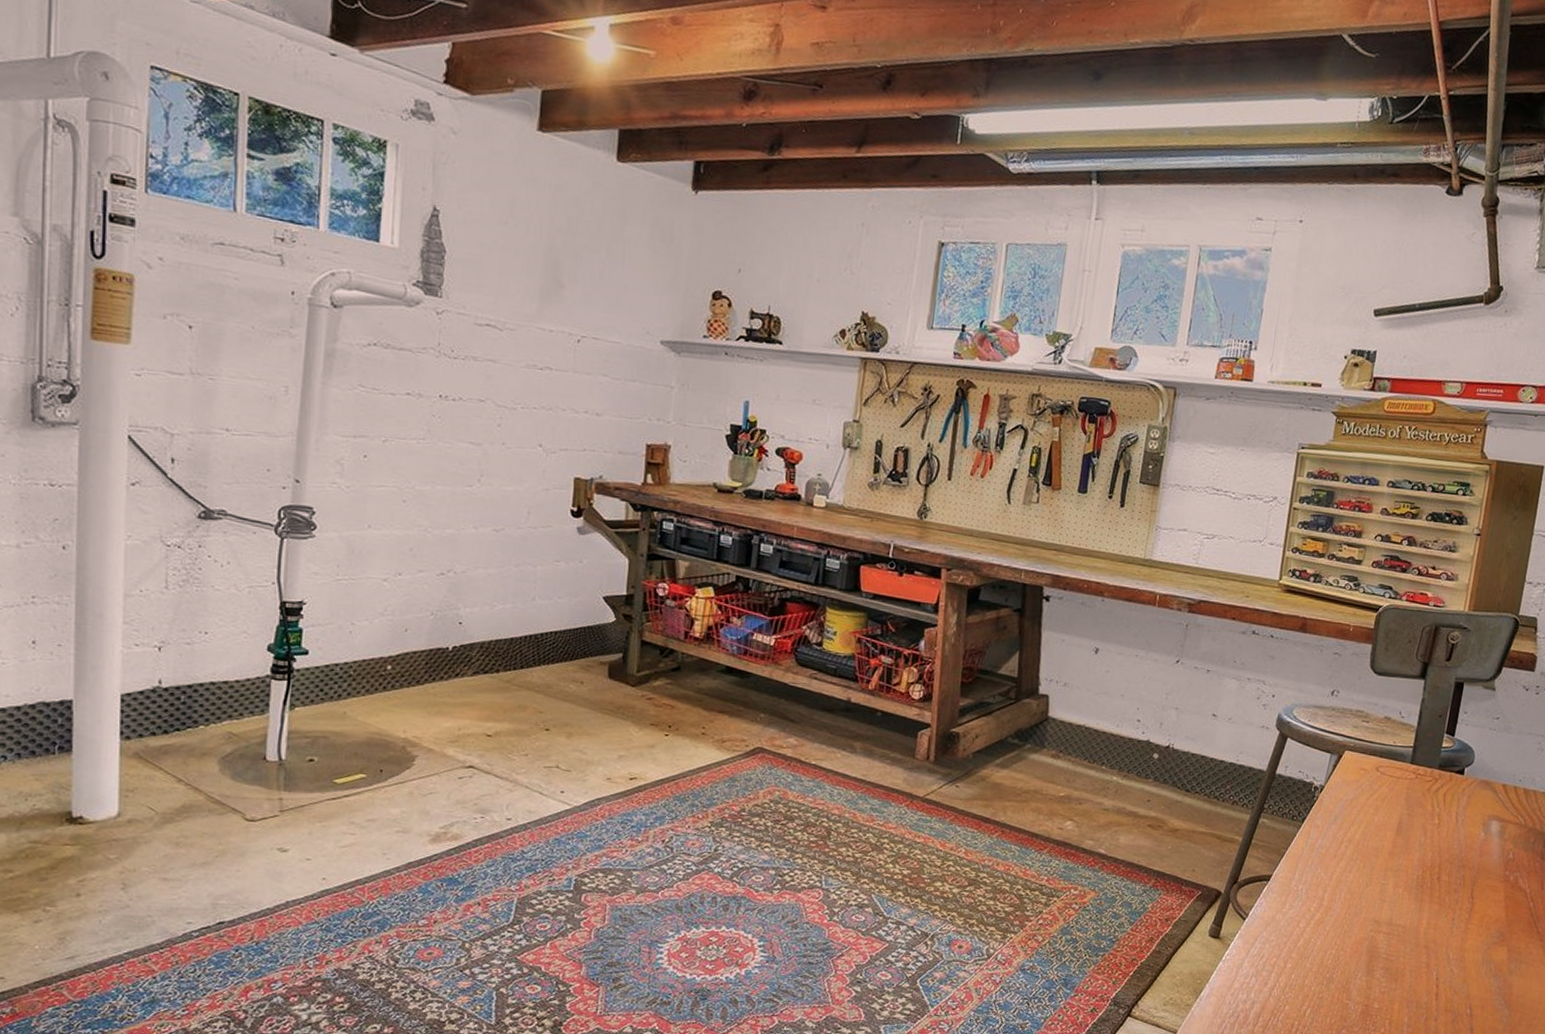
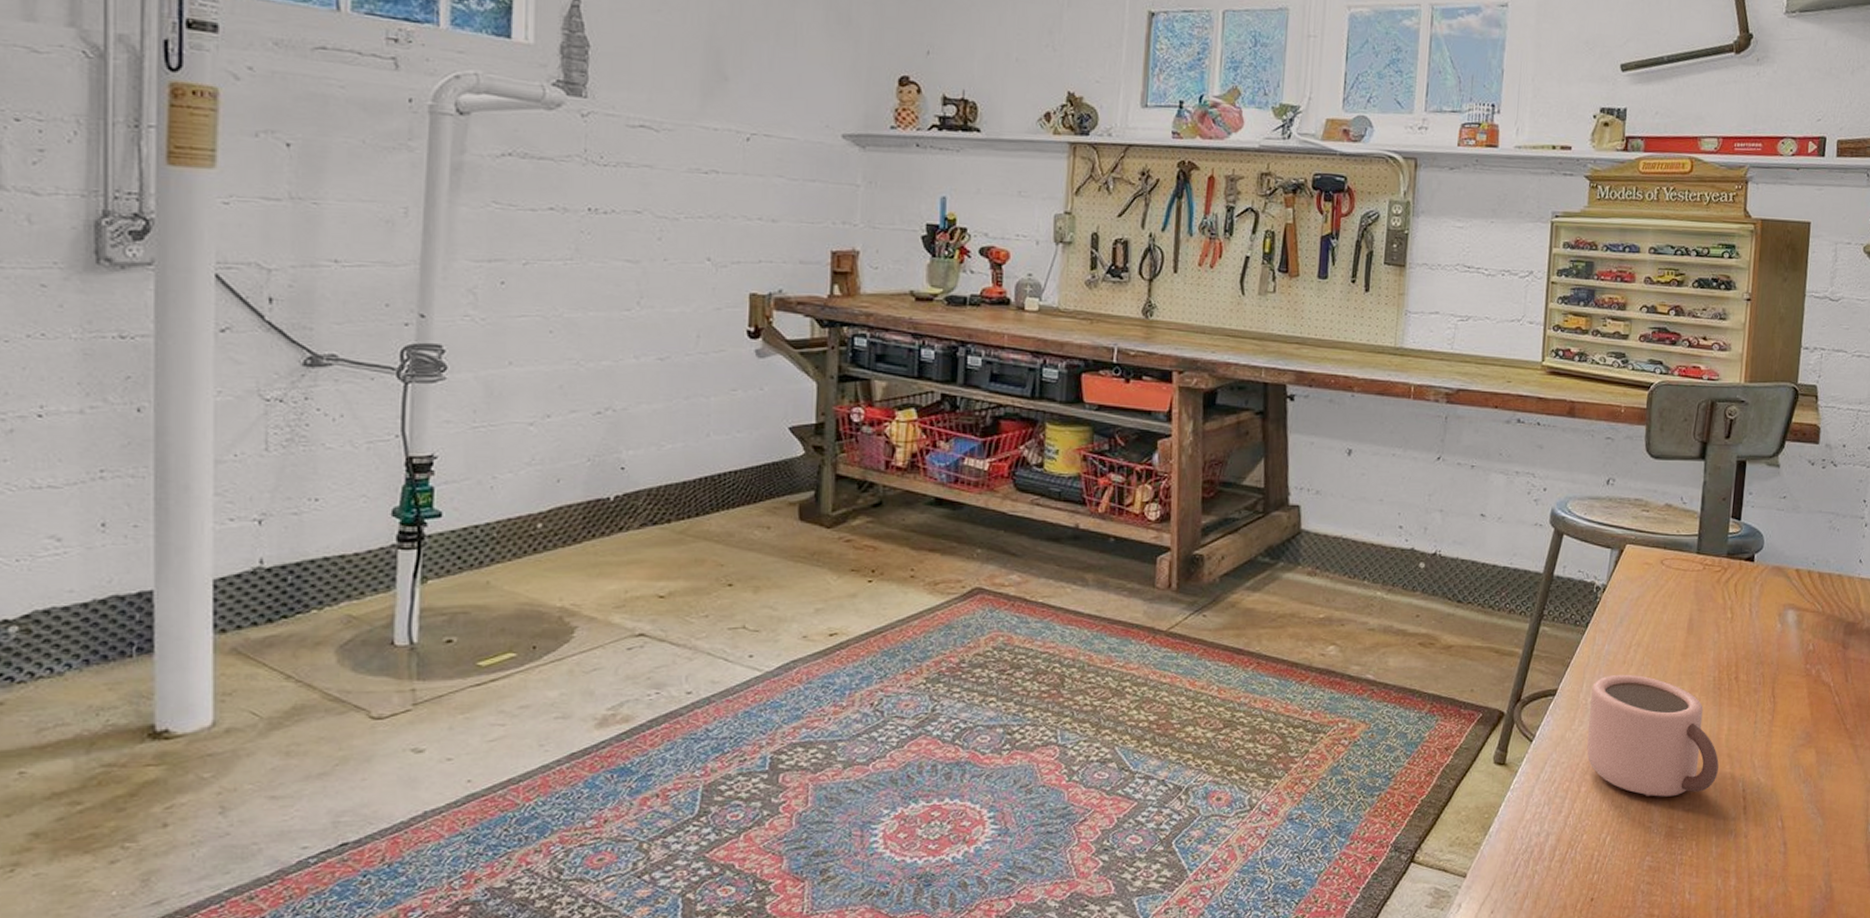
mug: none [1294,866,1416,979] -> present [1587,674,1719,797]

